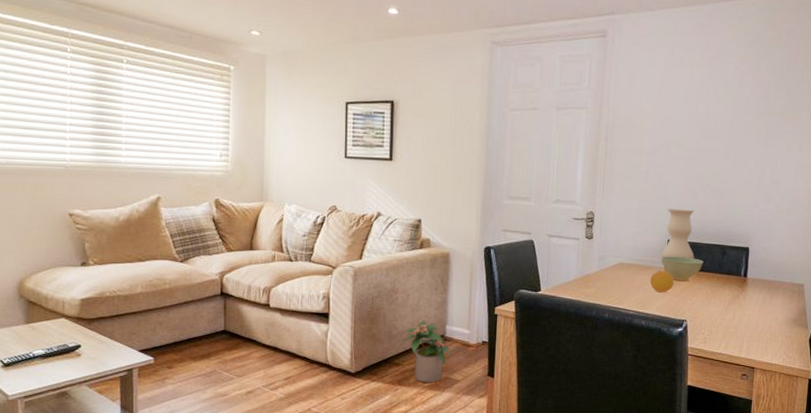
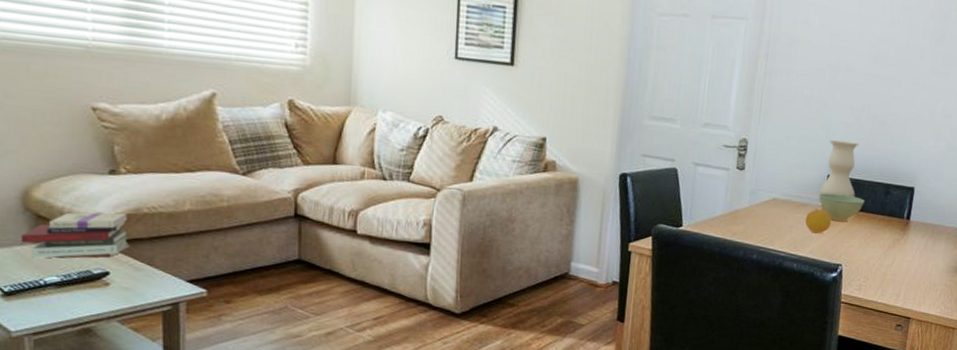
books: none [16,296,96,336] -> present [20,212,129,258]
potted plant: present [400,320,451,383] -> none [516,255,576,327]

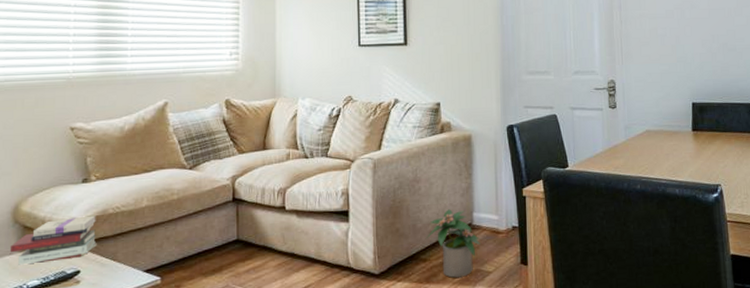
potted plant: none [516,255,576,327] -> present [426,209,481,278]
fruit: present [805,208,832,234] -> none [679,134,704,158]
bowl: present [818,193,865,222] -> none [687,118,731,144]
vase: present [819,139,859,198] -> none [687,69,721,121]

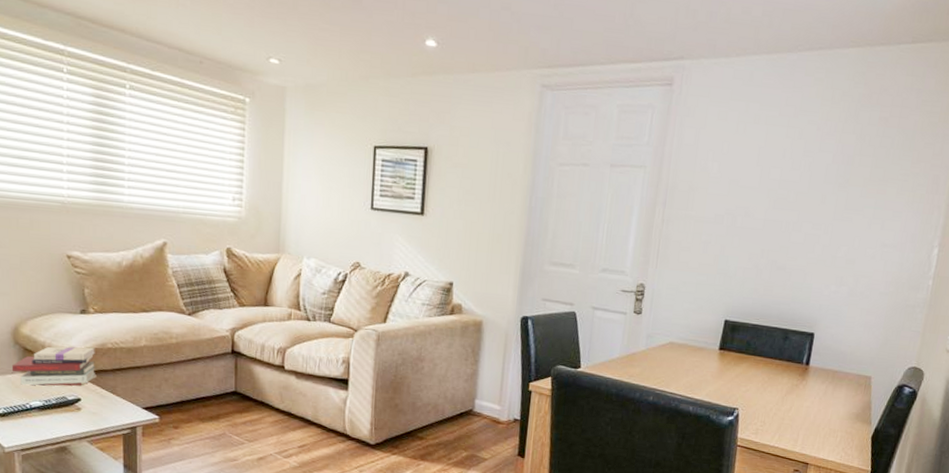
potted plant: present [426,209,481,278] -> none [425,392,480,460]

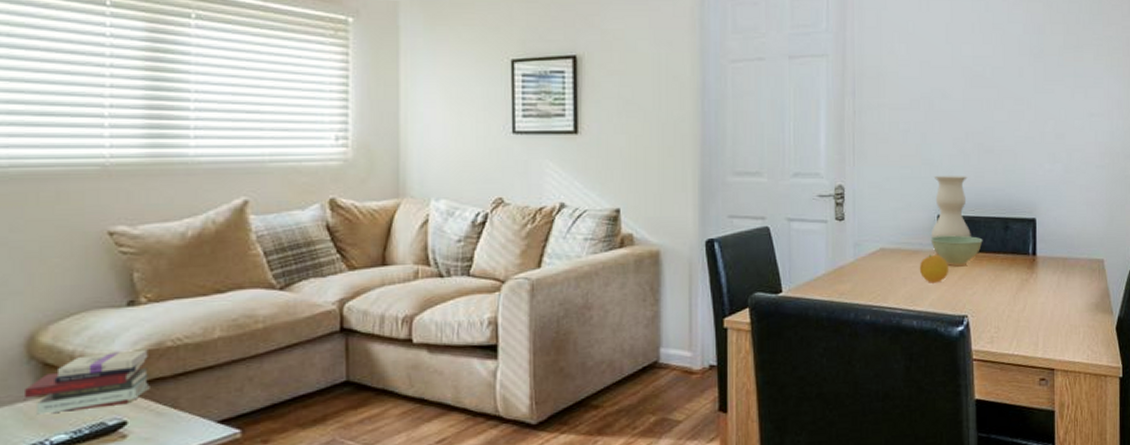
fruit: none [701,352,729,378] -> present [919,254,949,283]
bowl: none [715,337,763,367] -> present [930,235,983,267]
vase: none [716,284,758,343] -> present [930,175,971,238]

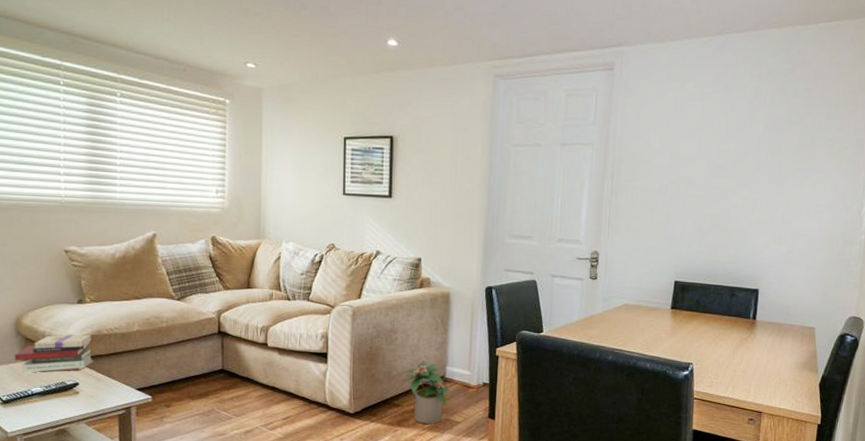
potted plant: none [599,343,669,429] -> present [400,361,452,424]
fruit: present [919,254,949,283] -> none [655,312,681,335]
vase: present [930,175,971,238] -> none [667,248,703,301]
bowl: present [930,235,983,267] -> none [667,297,711,324]

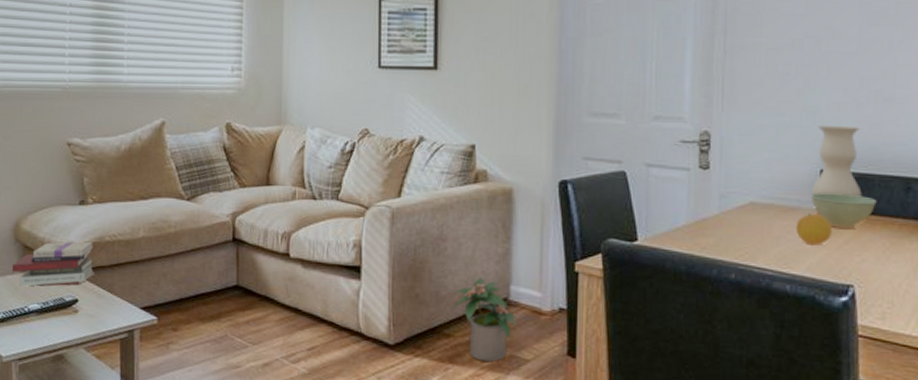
fruit: none [655,312,681,335] -> present [795,213,833,246]
vase: none [667,248,703,301] -> present [811,124,862,197]
bowl: none [667,297,711,324] -> present [811,193,877,230]

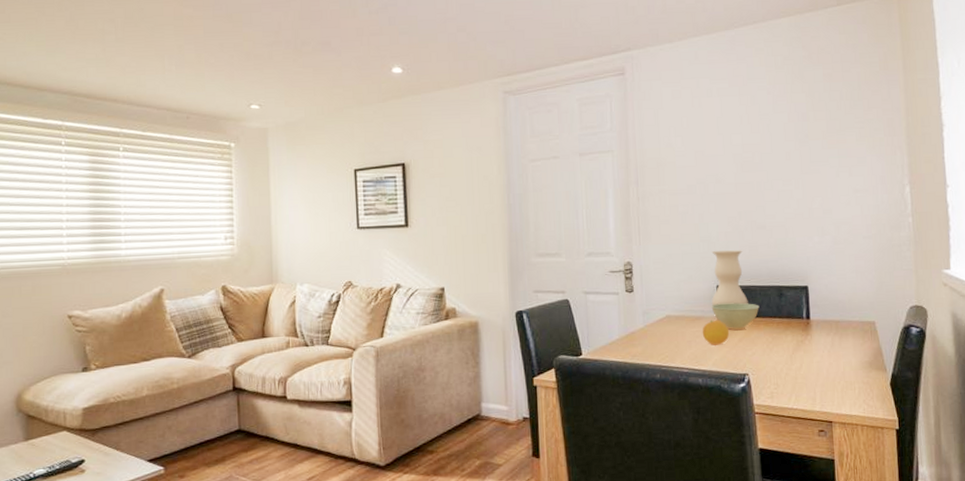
books: present [11,241,94,287] -> none [15,404,100,454]
potted plant: present [451,278,518,362] -> none [432,399,490,470]

